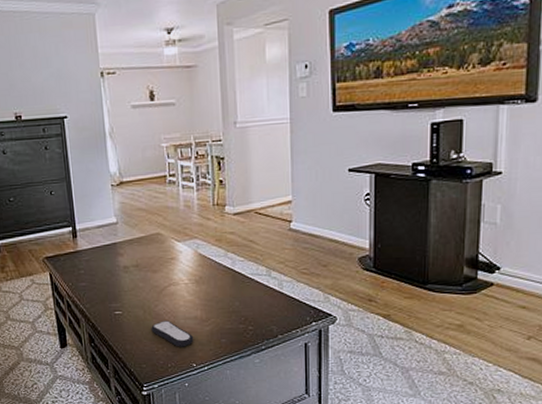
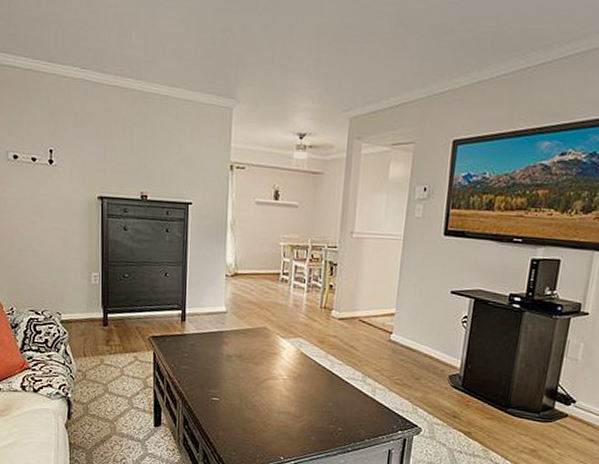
remote control: present [151,320,194,347] -> none [245,412,285,440]

